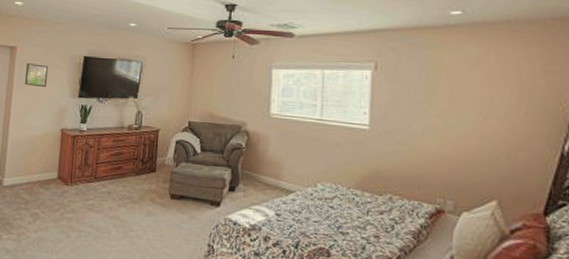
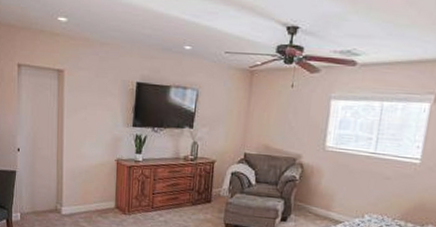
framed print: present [25,63,48,88] -> none [76,89,100,116]

